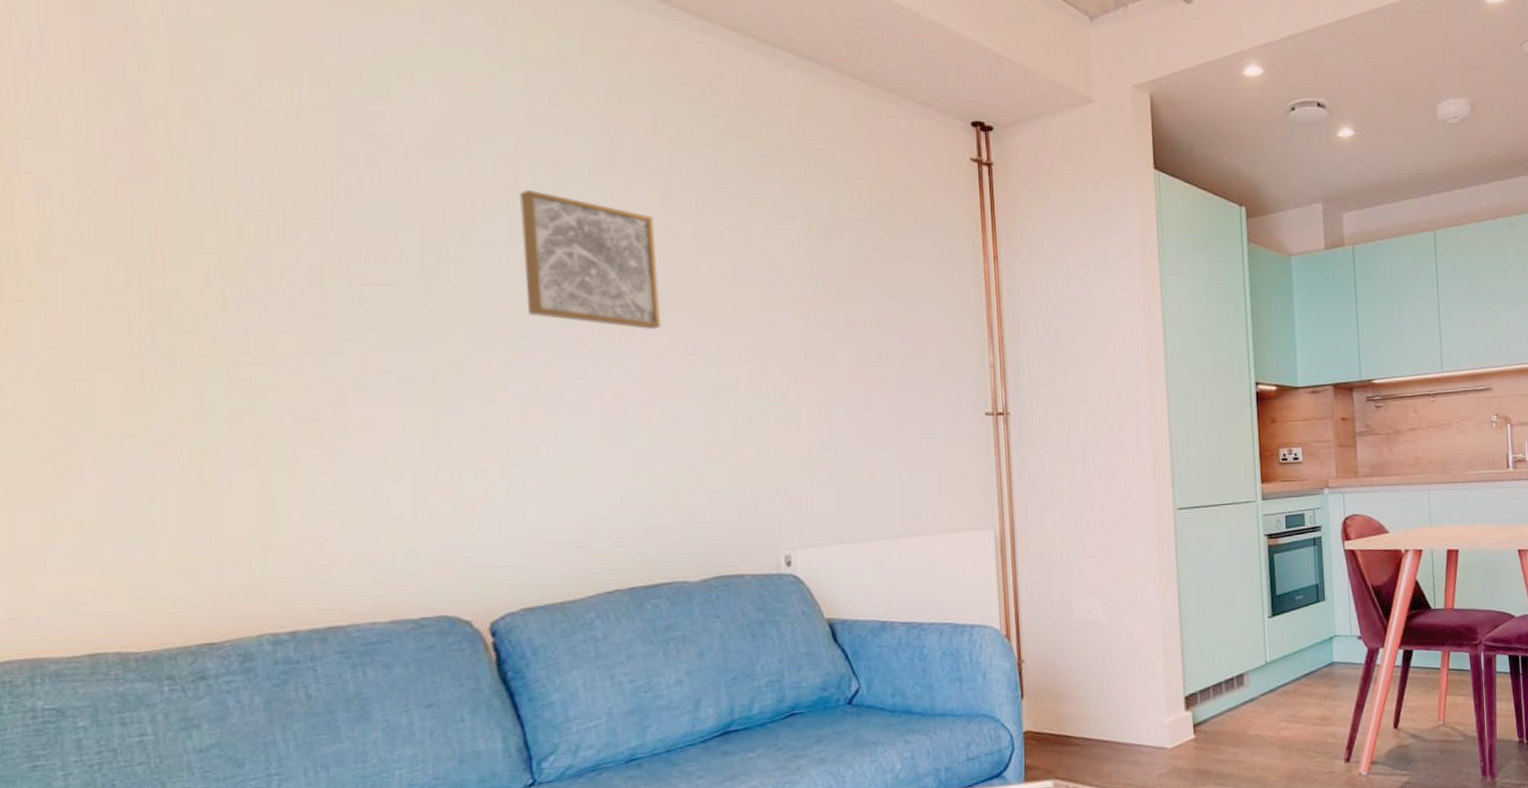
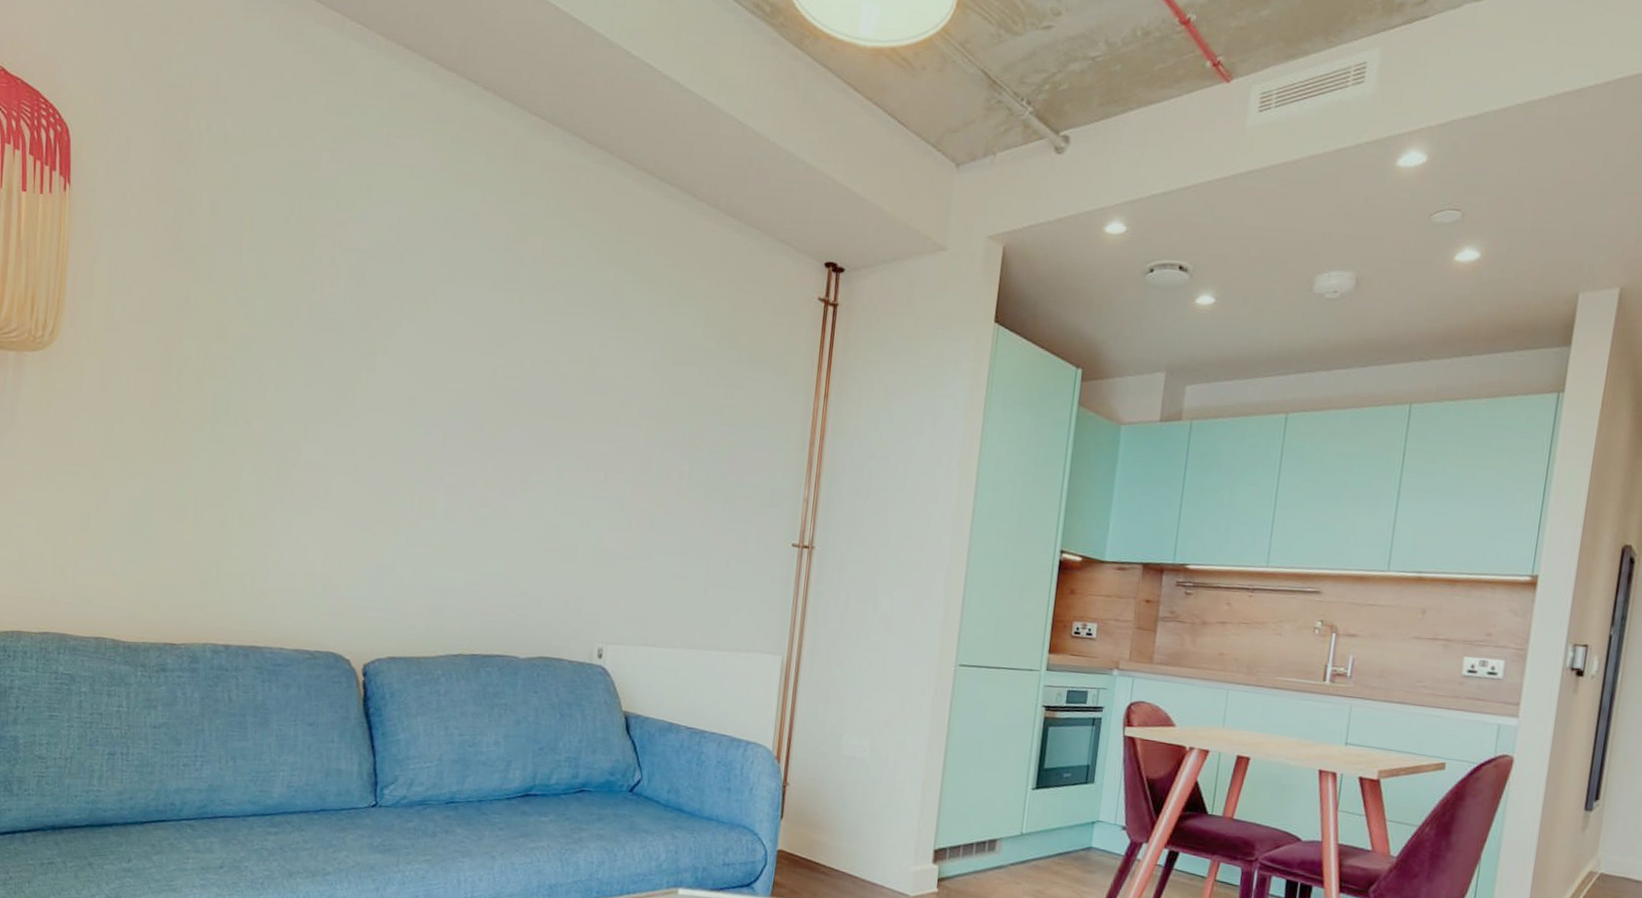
wall art: present [518,189,662,330] -> none [429,296,538,430]

